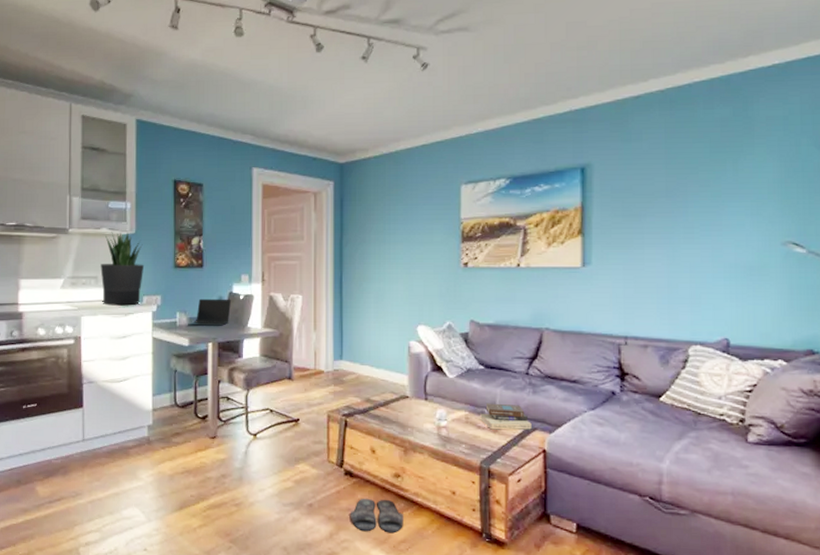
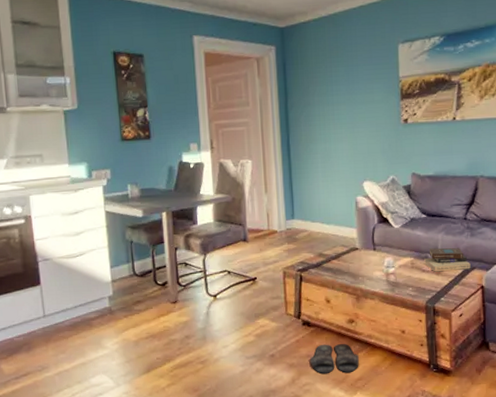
planter: present [100,232,145,306] -> none [44,108,91,183]
laptop: present [188,298,231,326] -> none [140,168,182,197]

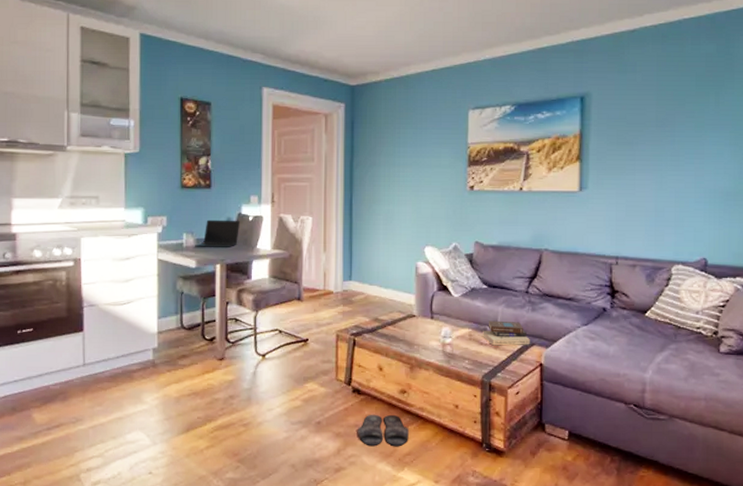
laptop: none [140,168,182,197] -> present [195,219,239,247]

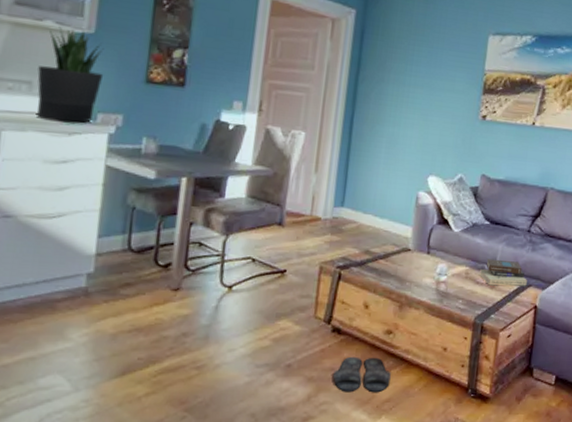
planter: none [102,150,149,227] -> present [37,26,104,123]
laptop: present [195,219,239,247] -> none [156,123,217,159]

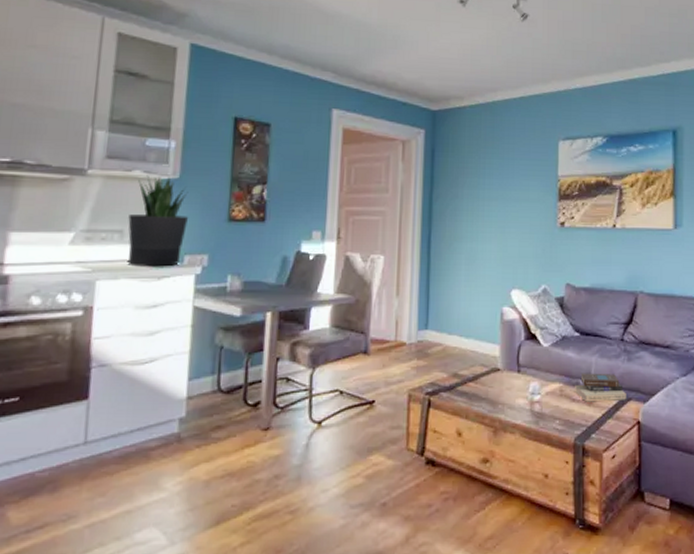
slippers: present [333,356,391,393] -> none [431,489,491,531]

